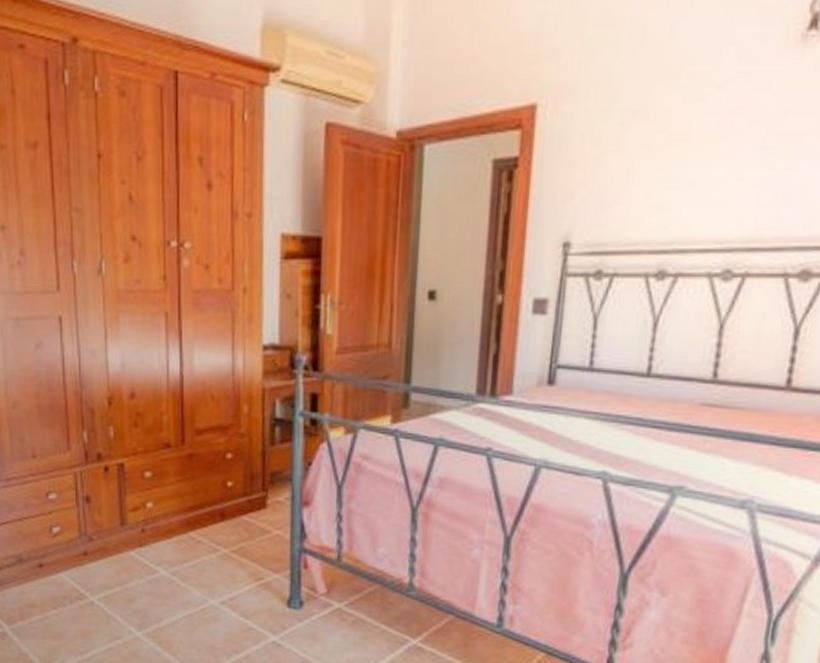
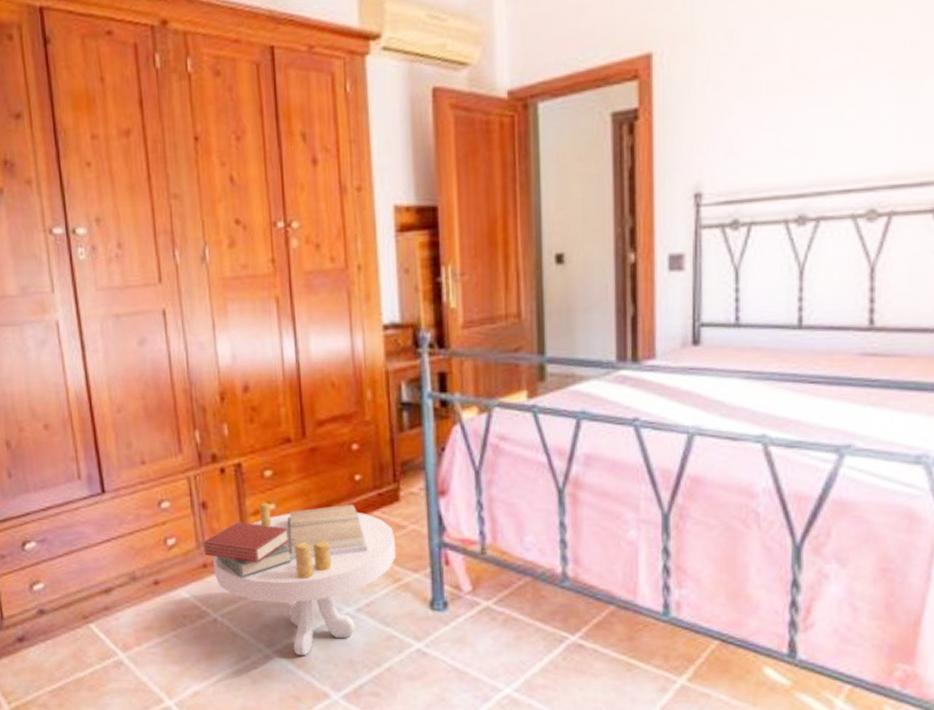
side table: none [85,500,260,639] -> present [203,502,397,655]

